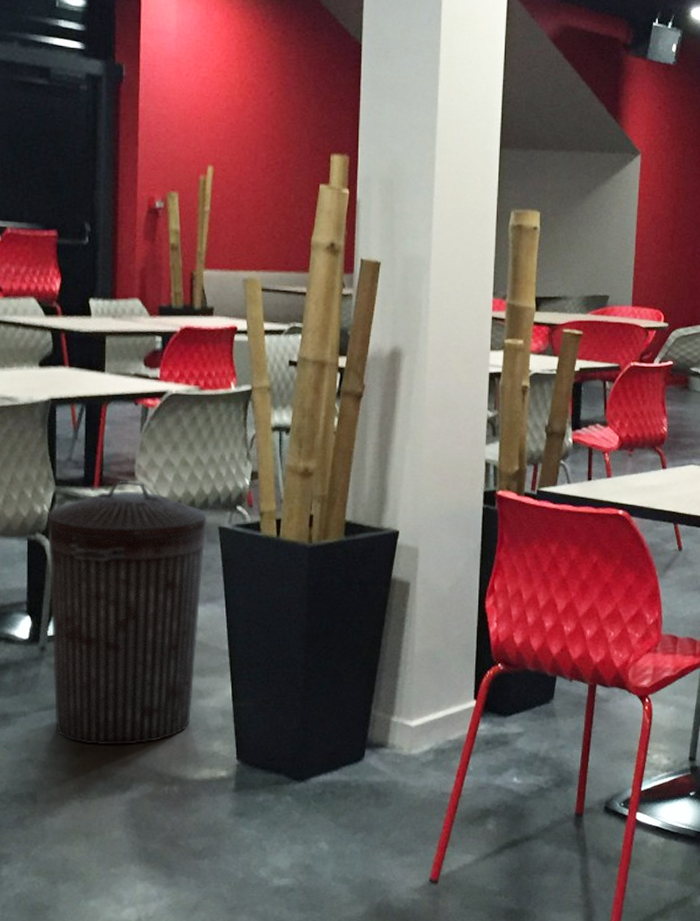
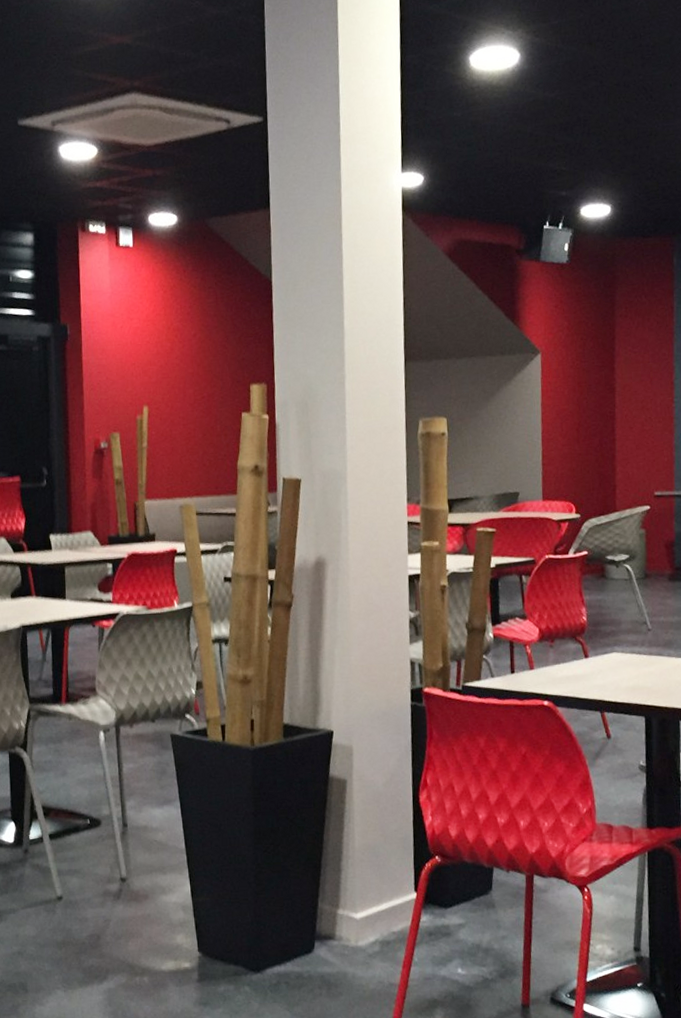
trash can: present [48,481,207,745] -> none [24,696,160,939]

